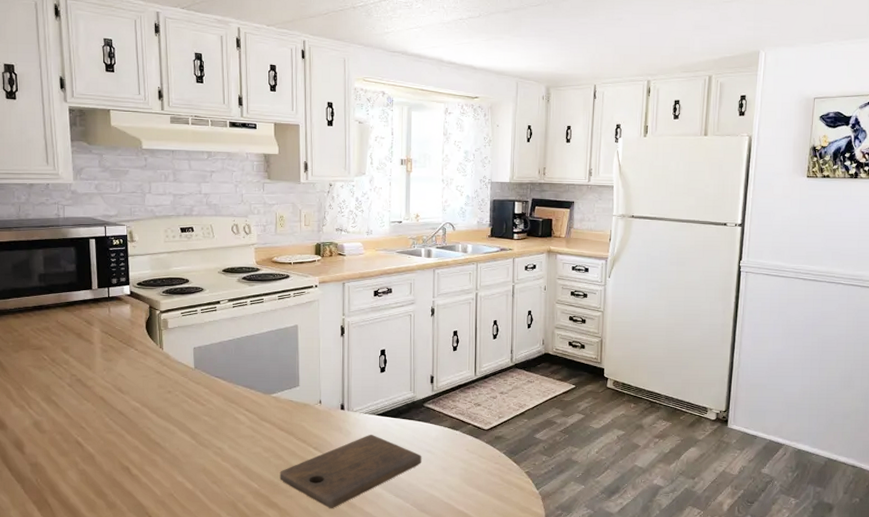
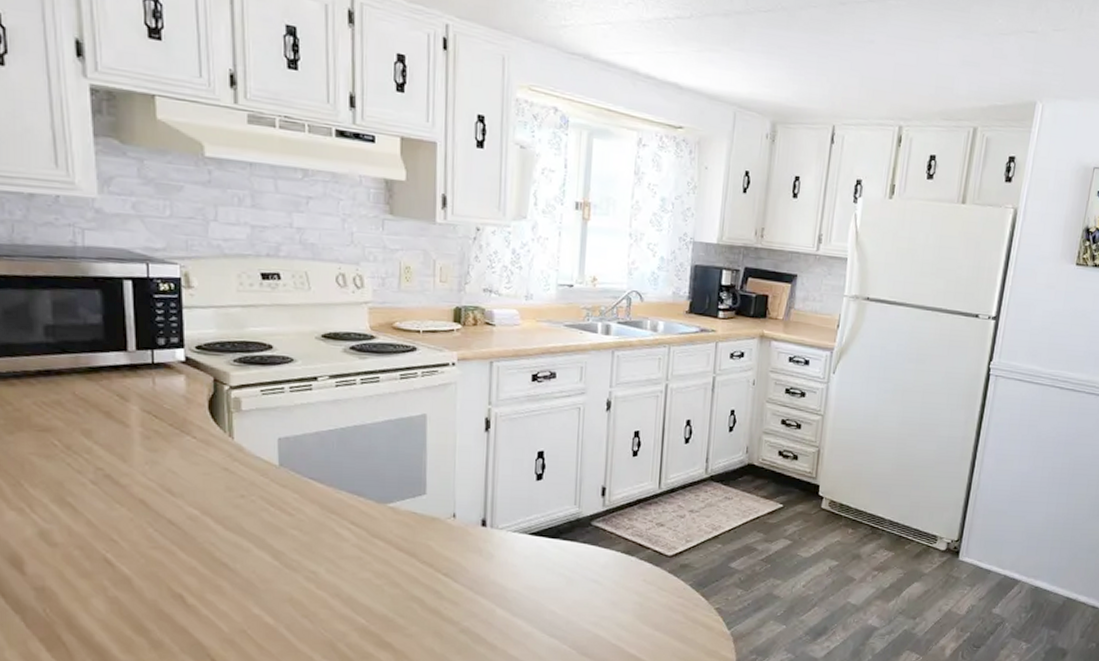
cutting board: present [279,434,422,508] -> none [396,558,586,650]

